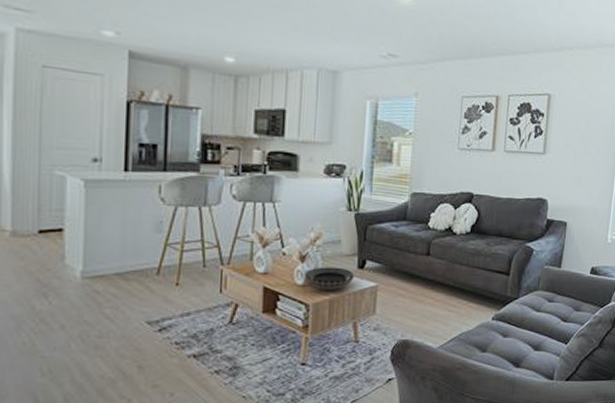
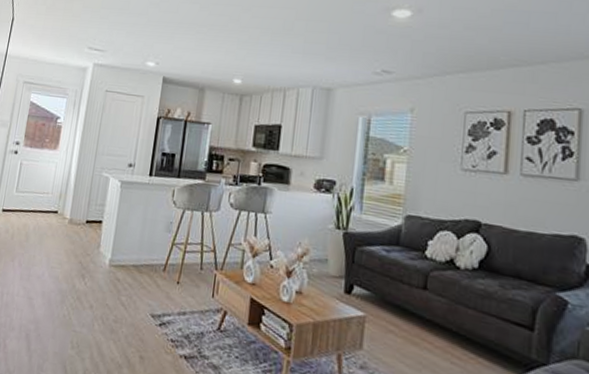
decorative bowl: present [305,267,355,290] -> none [290,285,341,314]

